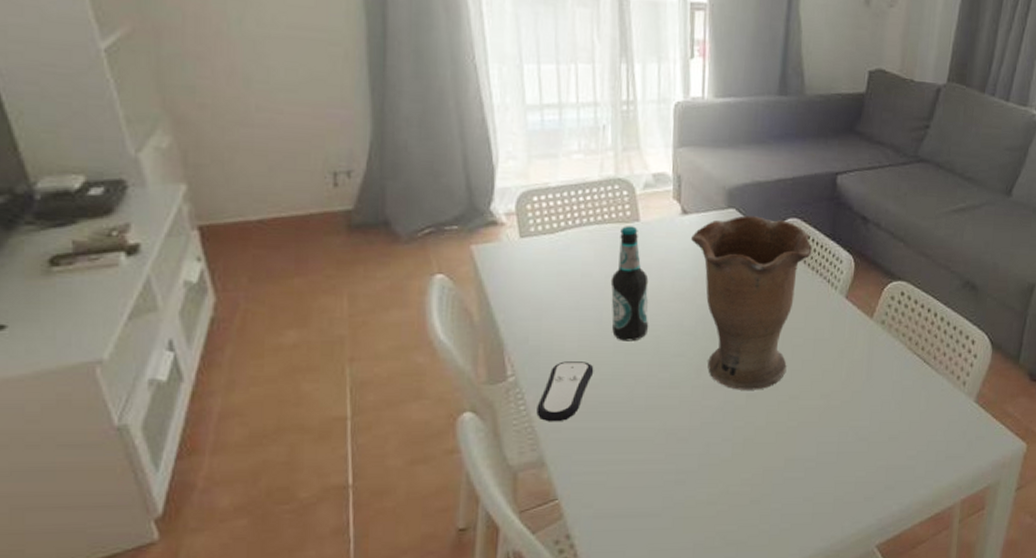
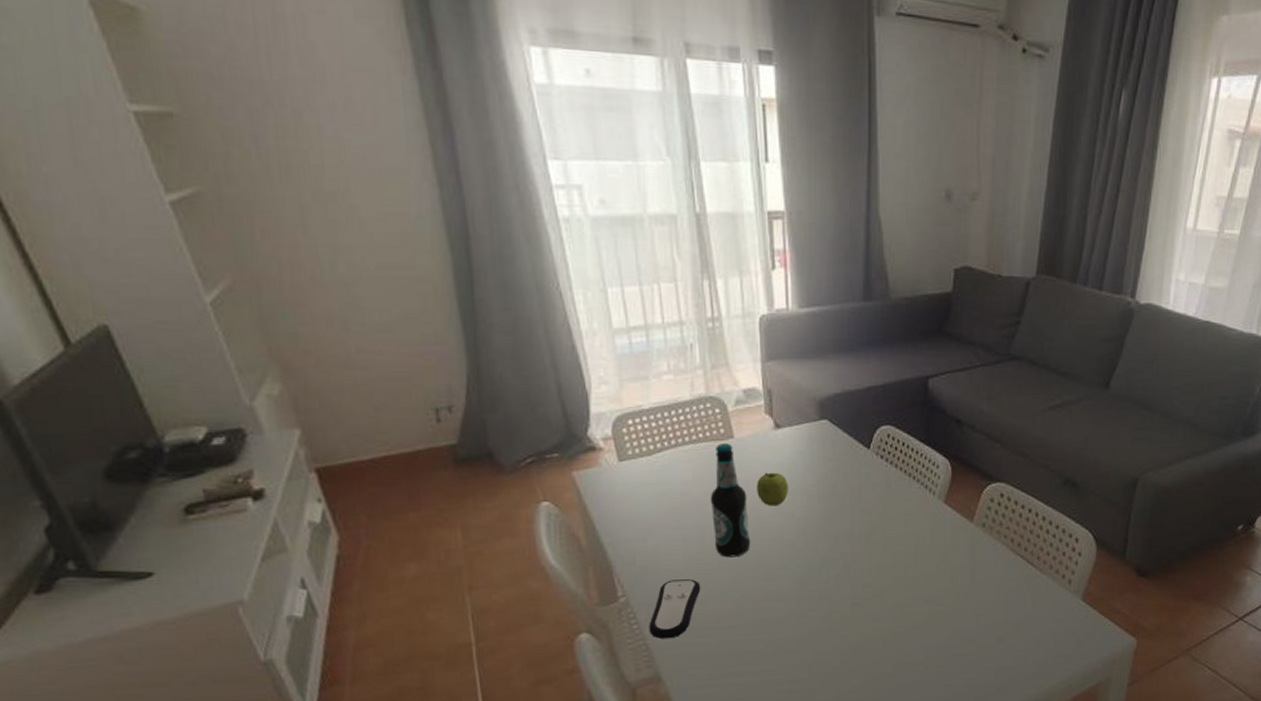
fruit: none [659,257,691,292] -> present [757,472,788,506]
vase: present [691,215,812,390] -> none [786,426,907,600]

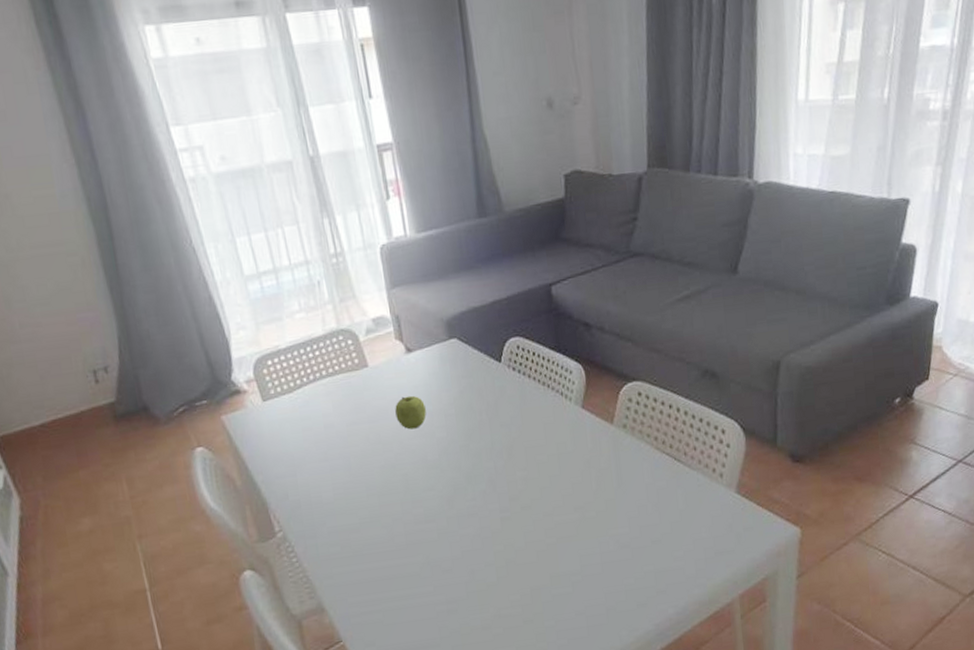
remote control: present [649,579,701,639] -> none [307,508,353,570]
bottle: present [710,443,751,558] -> none [352,372,396,484]

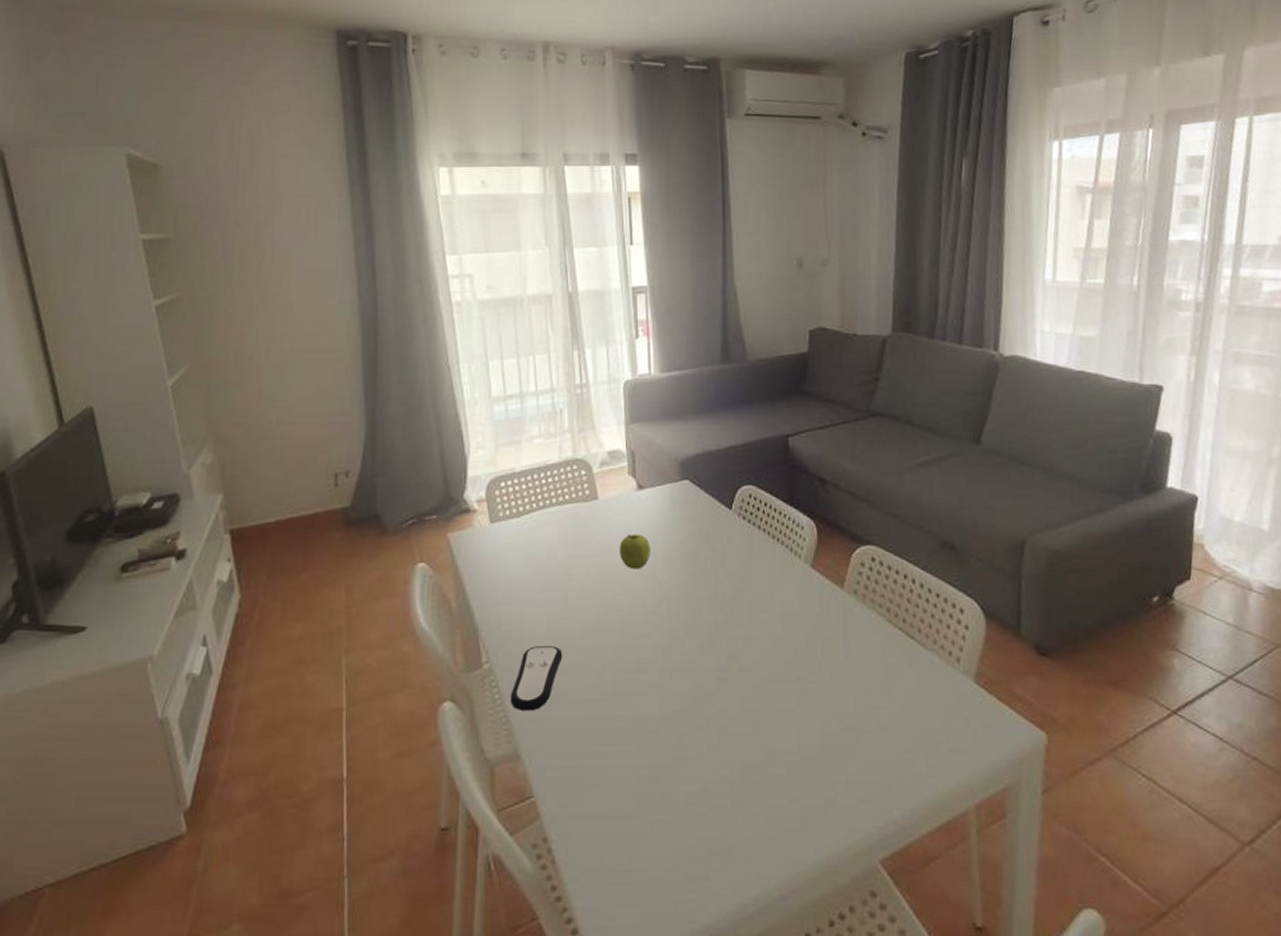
remote control: none [307,508,353,570] -> present [510,646,563,712]

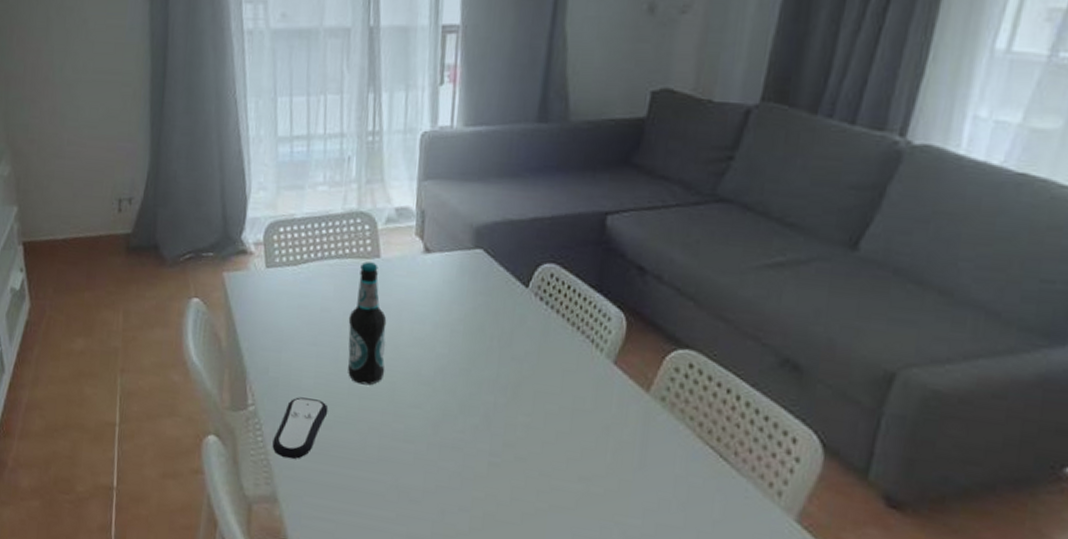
bottle: none [574,505,613,623] -> present [348,261,387,385]
fruit: present [620,534,650,569] -> none [397,298,432,337]

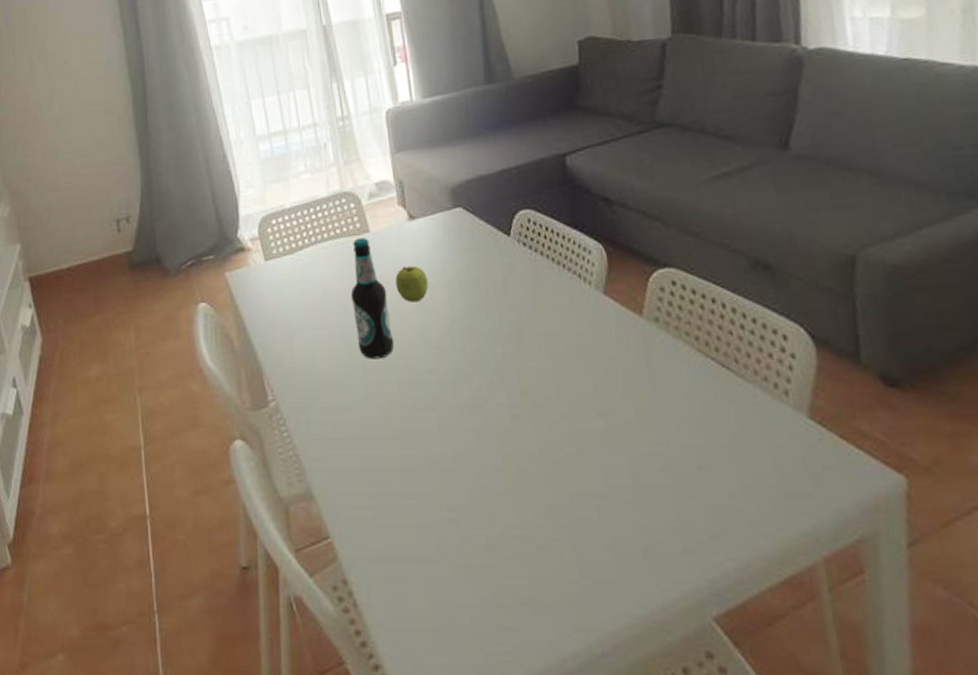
remote control: present [272,397,328,459] -> none [298,383,348,450]
fruit: none [397,298,432,337] -> present [395,265,428,303]

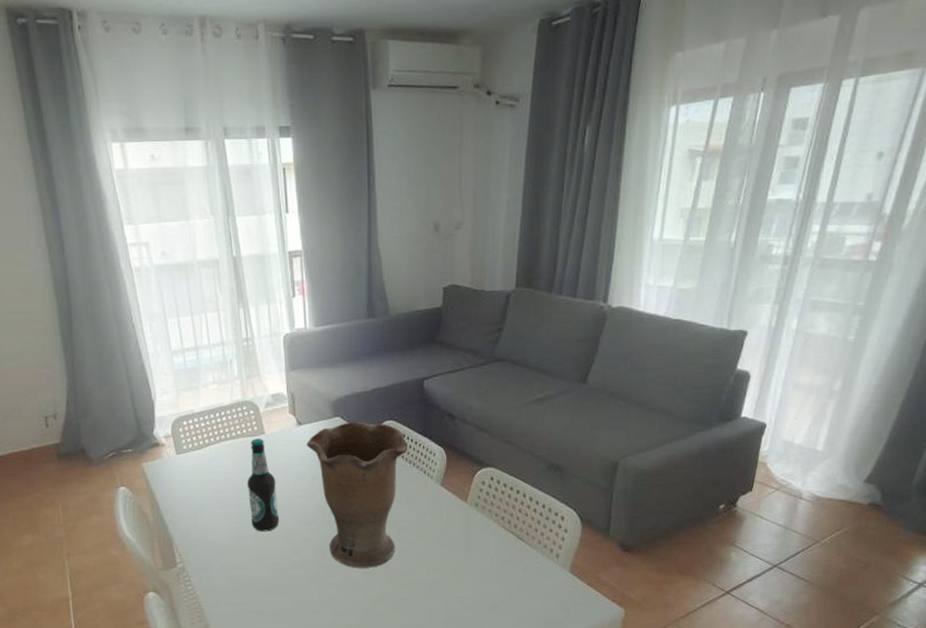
fruit: present [395,265,428,303] -> none [284,461,309,490]
vase: none [422,212,554,410] -> present [307,422,408,568]

